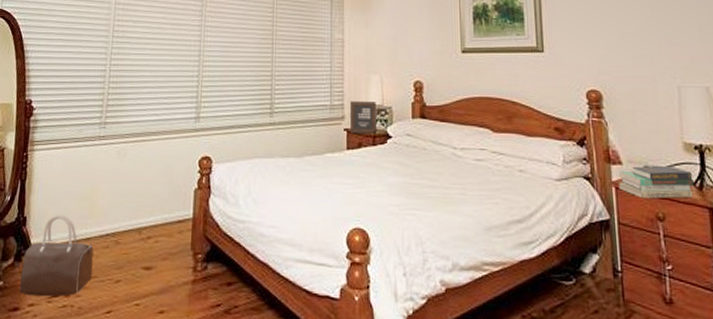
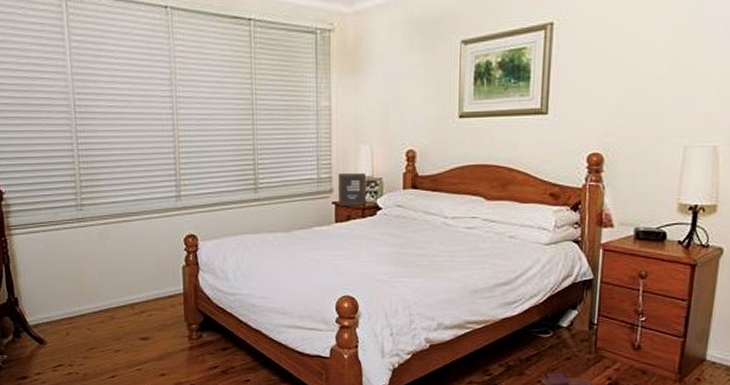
handbag: present [19,215,94,297] -> none [22,295,93,367]
books: present [618,165,694,199] -> none [606,226,682,259]

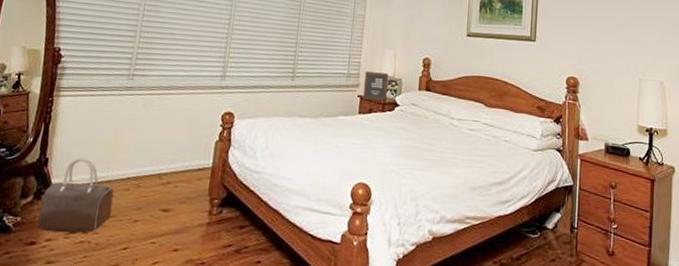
handbag: none [22,295,93,367] -> present [37,158,114,233]

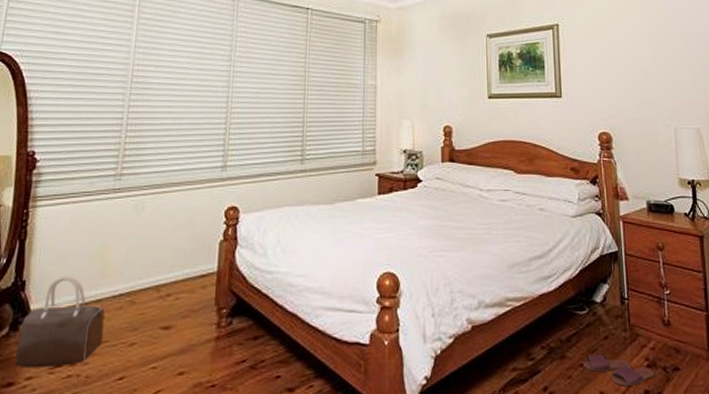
picture frame: present [363,71,388,102] -> none [382,146,408,179]

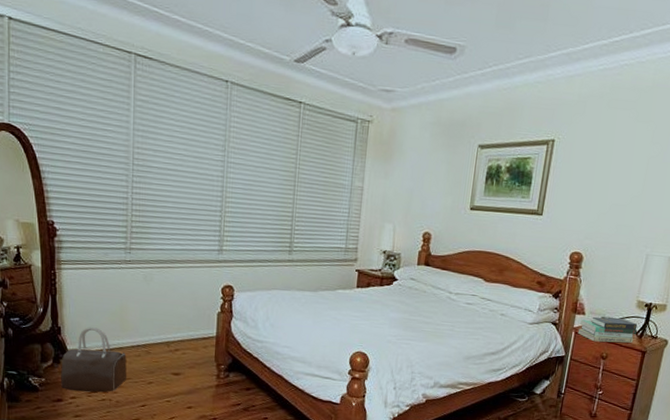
books: none [625,199,687,231] -> present [577,316,638,343]

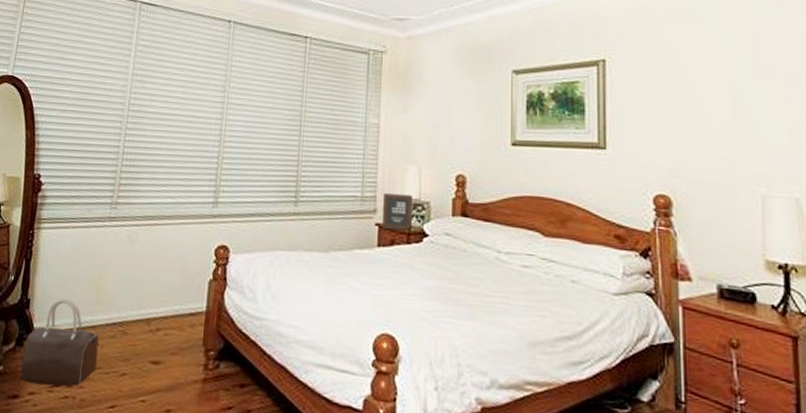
picture frame: none [361,246,387,277] -> present [382,193,413,232]
books: present [577,316,638,343] -> none [686,284,776,324]

